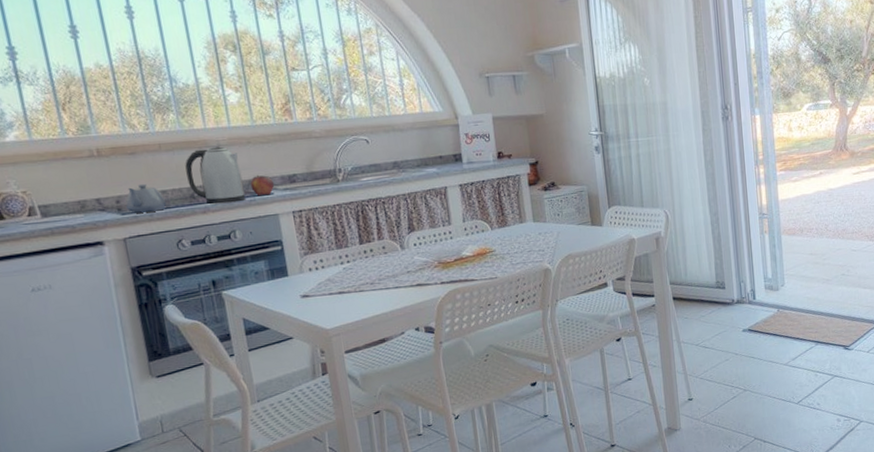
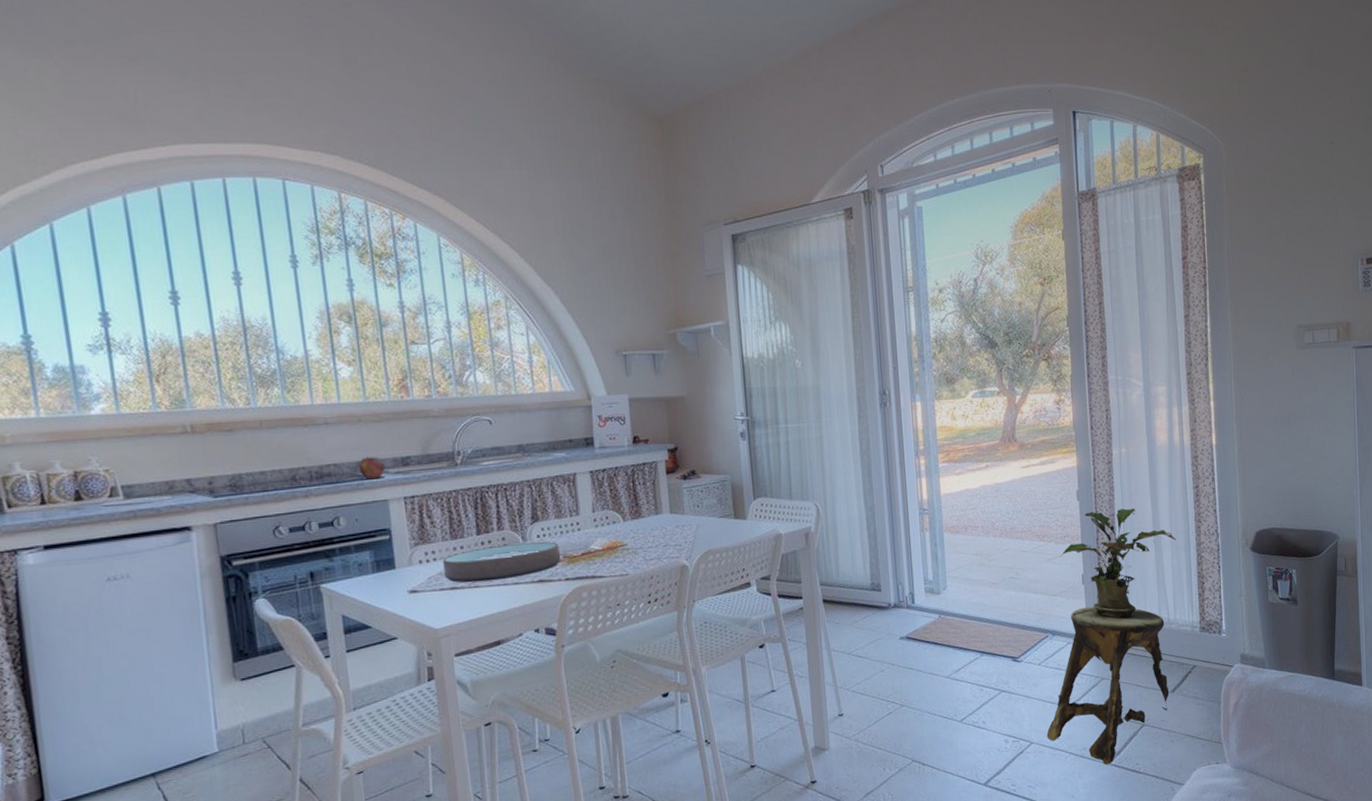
teapot: present [125,183,167,213] -> none [218,463,265,496]
kettle: present [185,146,246,205] -> none [287,424,353,488]
bowl: none [330,249,436,288] -> present [443,541,560,583]

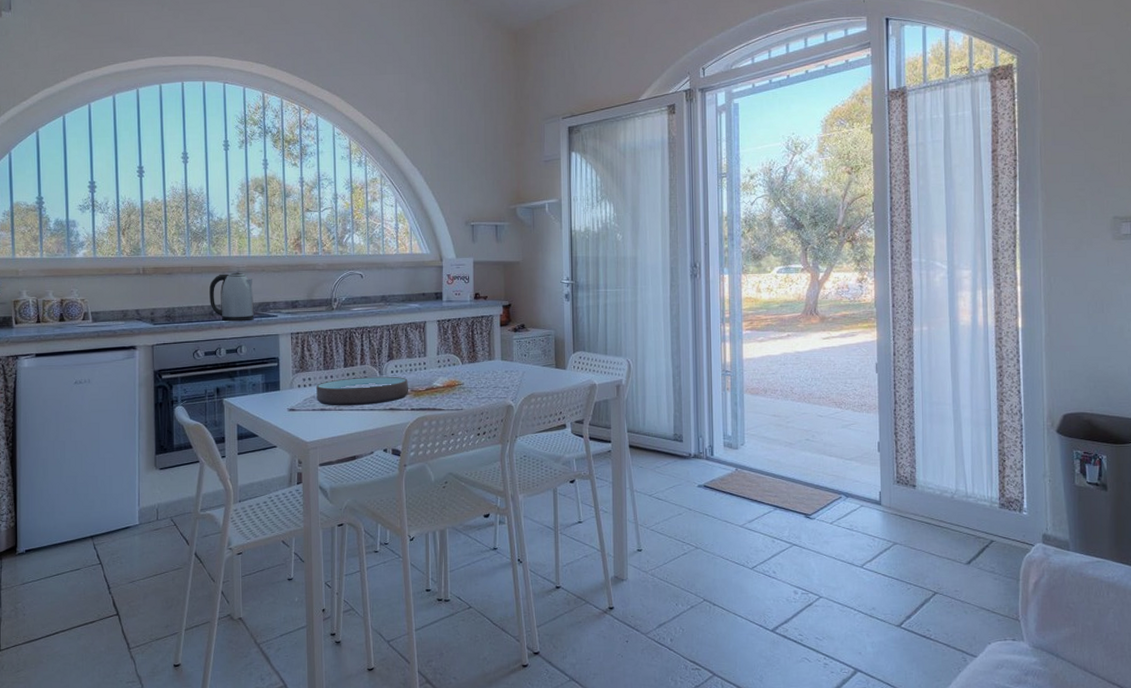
kettle: none [287,424,353,488] -> present [209,272,254,322]
fruit: present [358,456,386,480] -> none [259,299,279,318]
plant: present [1046,508,1176,764] -> none [836,383,977,626]

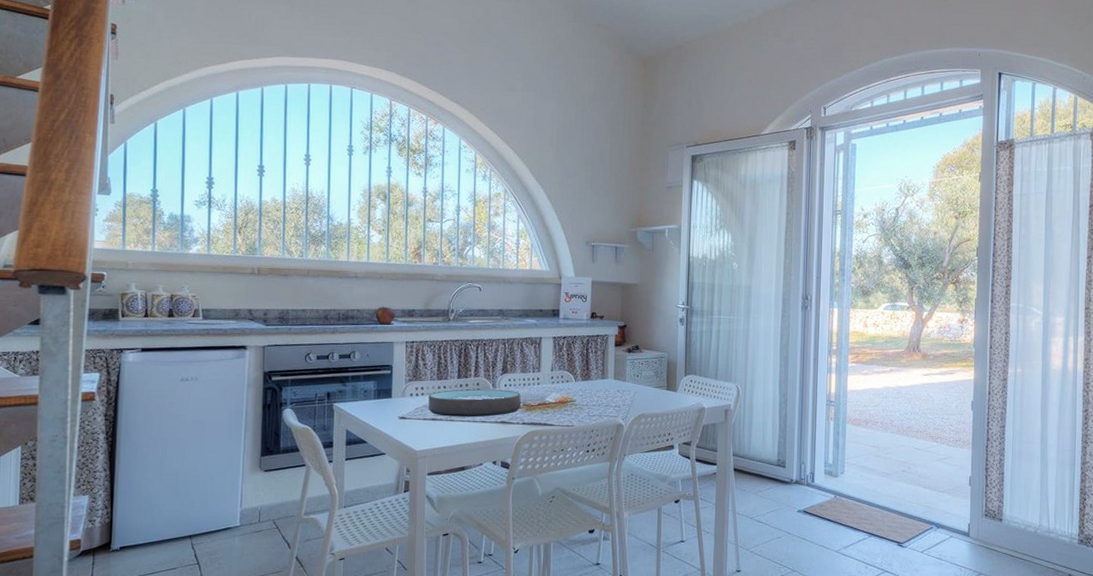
kettle: present [209,272,254,322] -> none [325,278,370,327]
fruit: none [259,299,279,318] -> present [375,306,396,325]

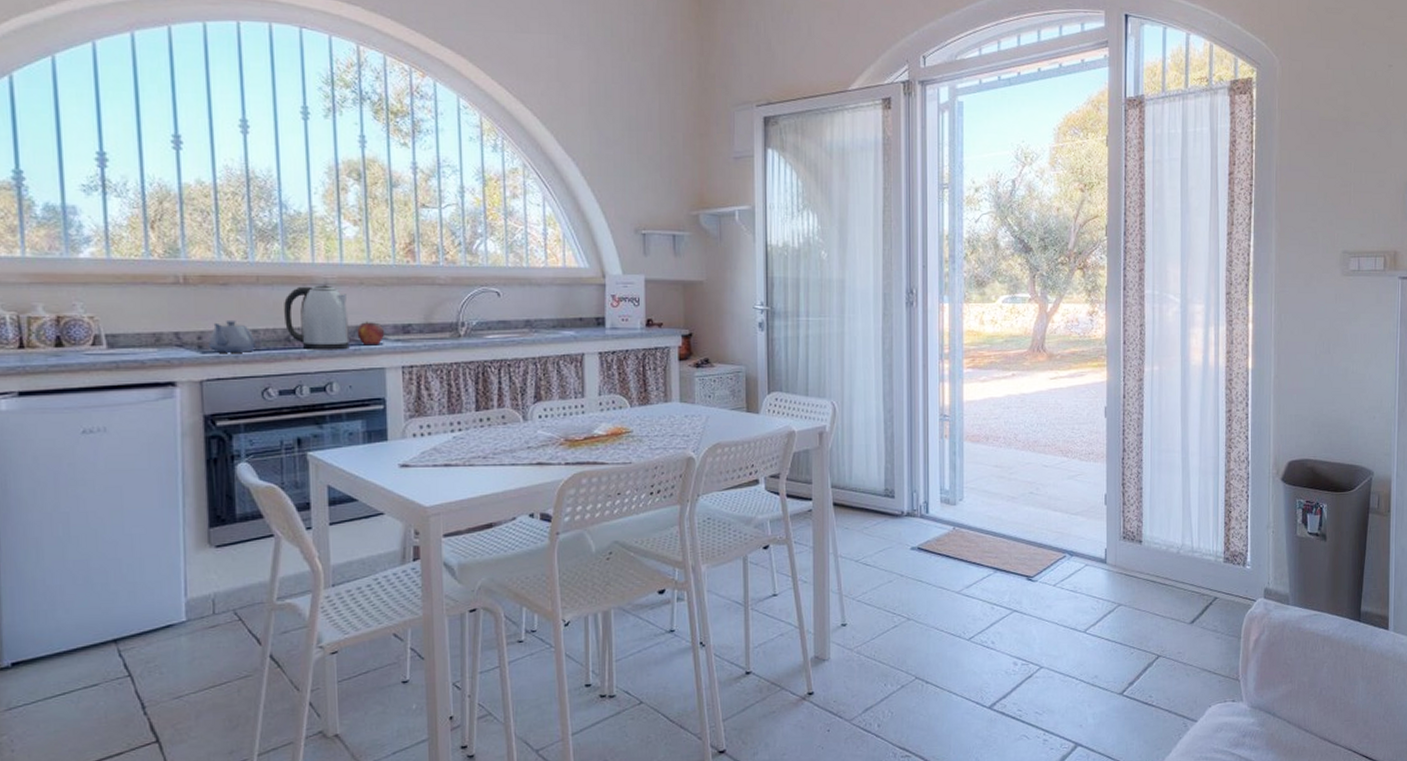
teapot: none [270,301,304,327] -> present [207,319,257,354]
kettle: none [325,278,370,327] -> present [284,285,350,350]
bowl: present [428,389,521,418] -> none [438,422,561,461]

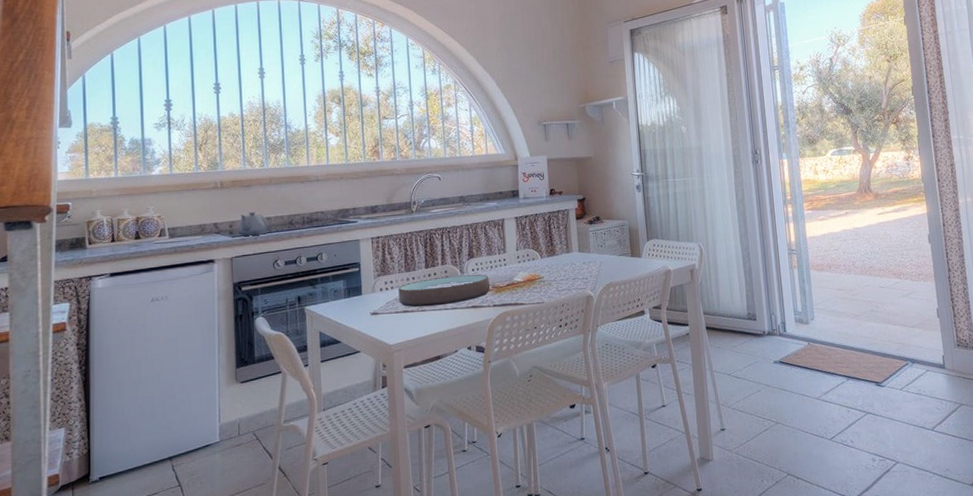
kettle: present [284,285,350,350] -> none [288,181,334,230]
fruit: present [357,321,385,346] -> none [339,205,359,224]
bowl: none [438,422,561,461] -> present [398,274,490,308]

